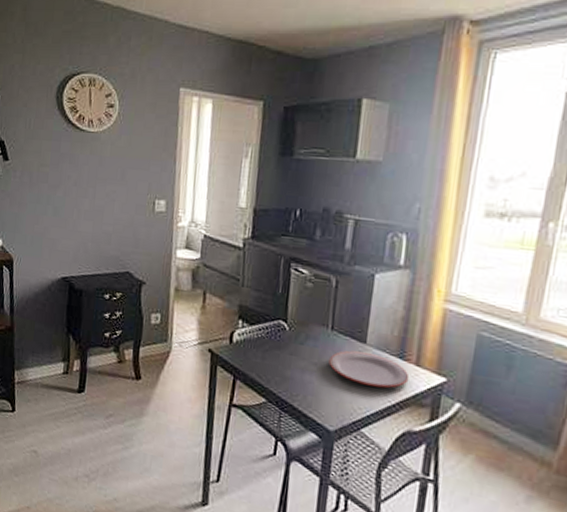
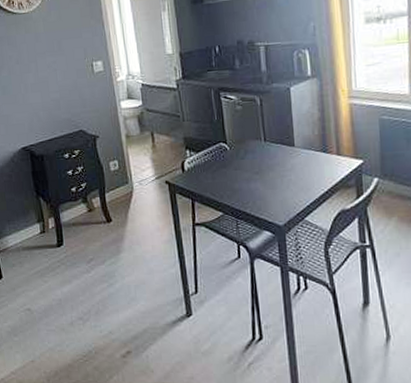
plate: present [329,350,410,388] -> none [267,153,335,181]

